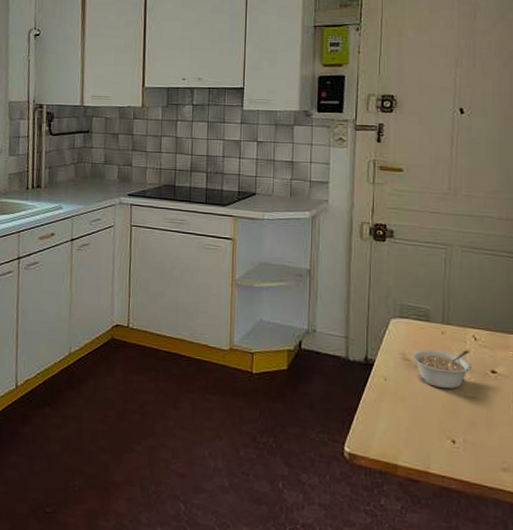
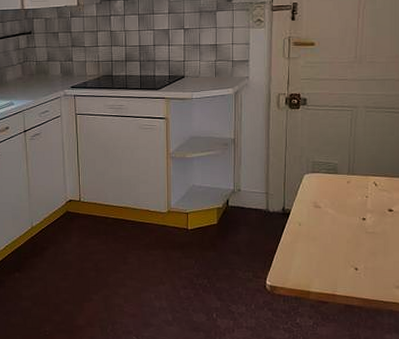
legume: present [412,349,472,390] -> none [323,194,373,228]

